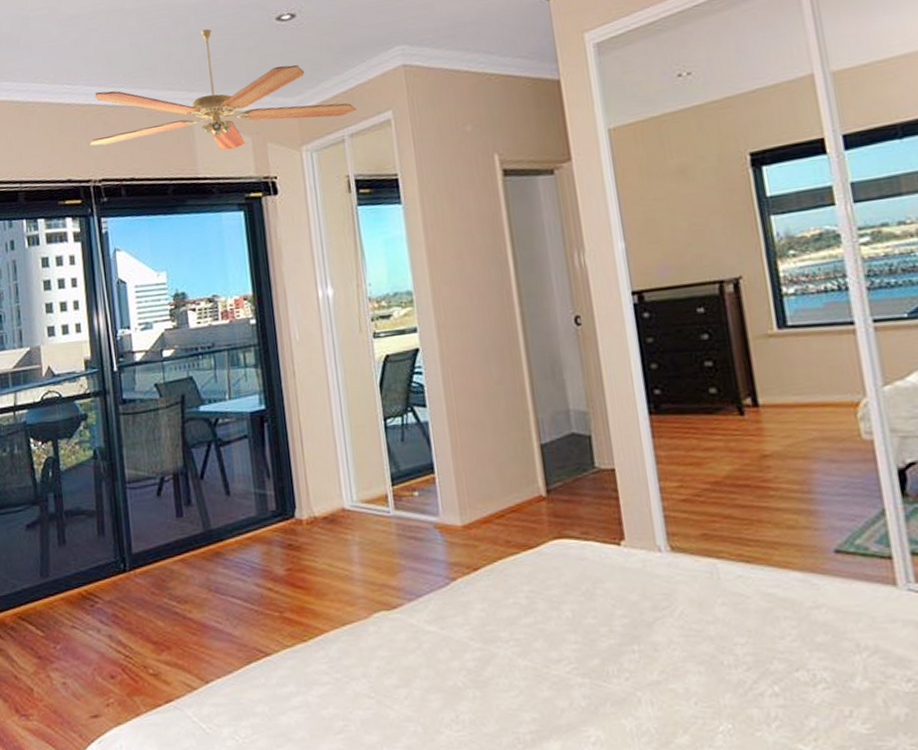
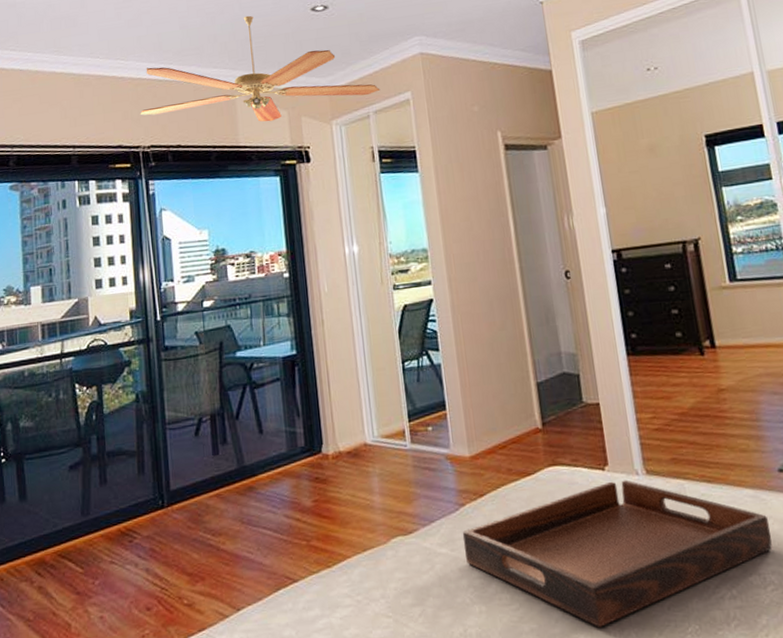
serving tray: none [453,557,825,721] -> present [462,480,772,628]

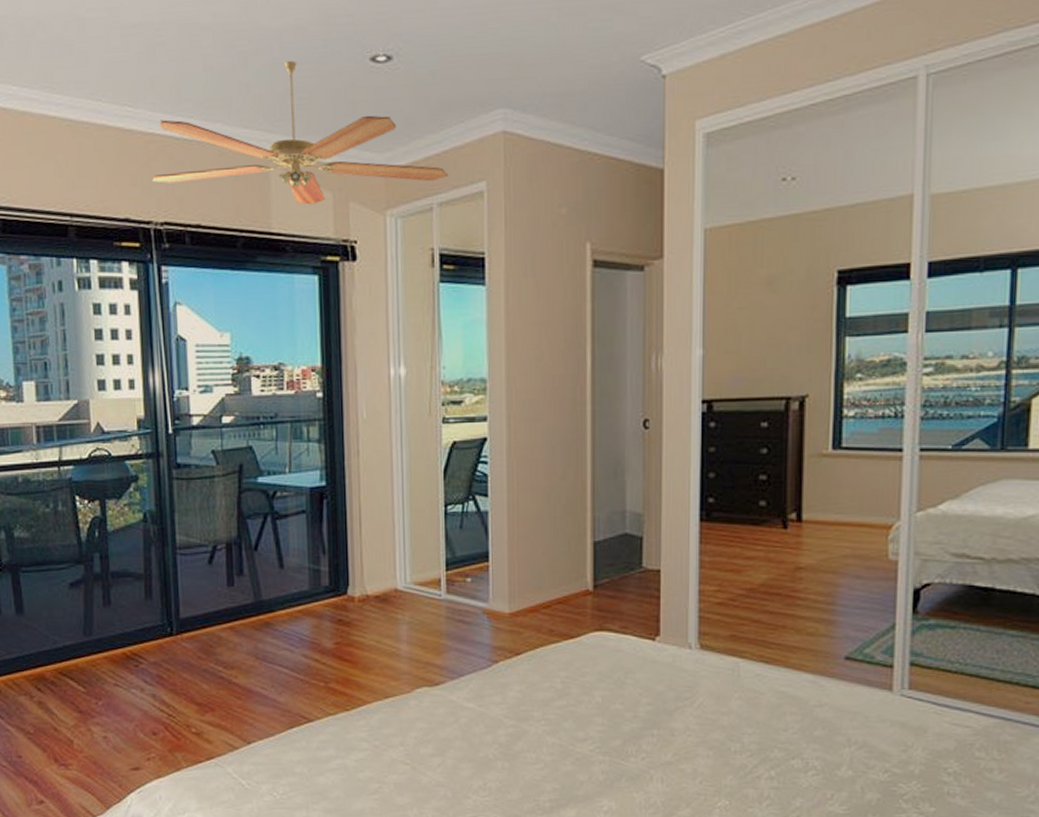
serving tray: present [462,480,772,628] -> none [492,652,824,794]

